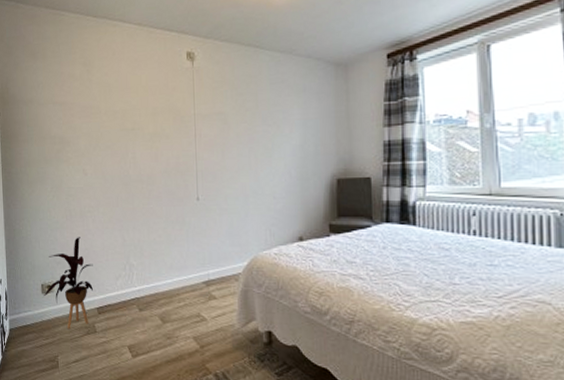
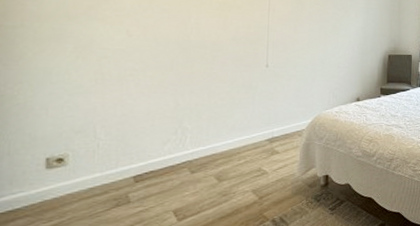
house plant: present [44,237,93,330] -> none [49,102,132,205]

